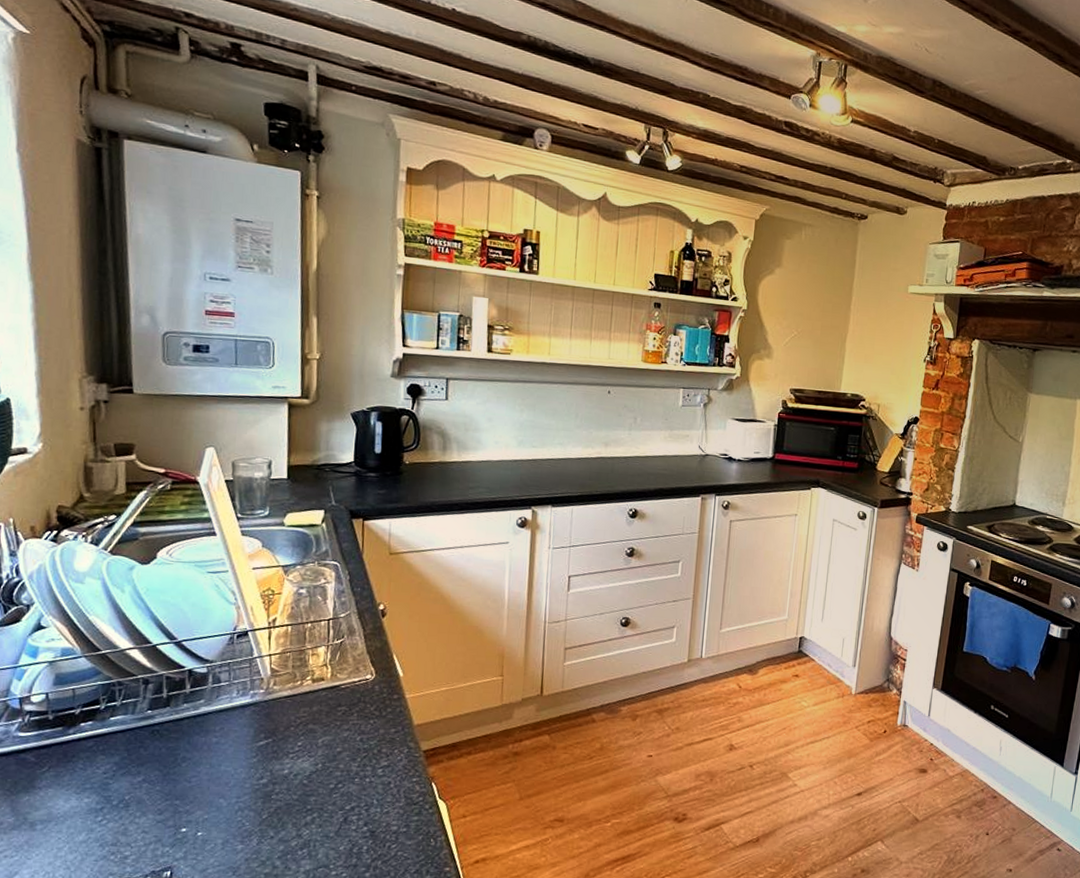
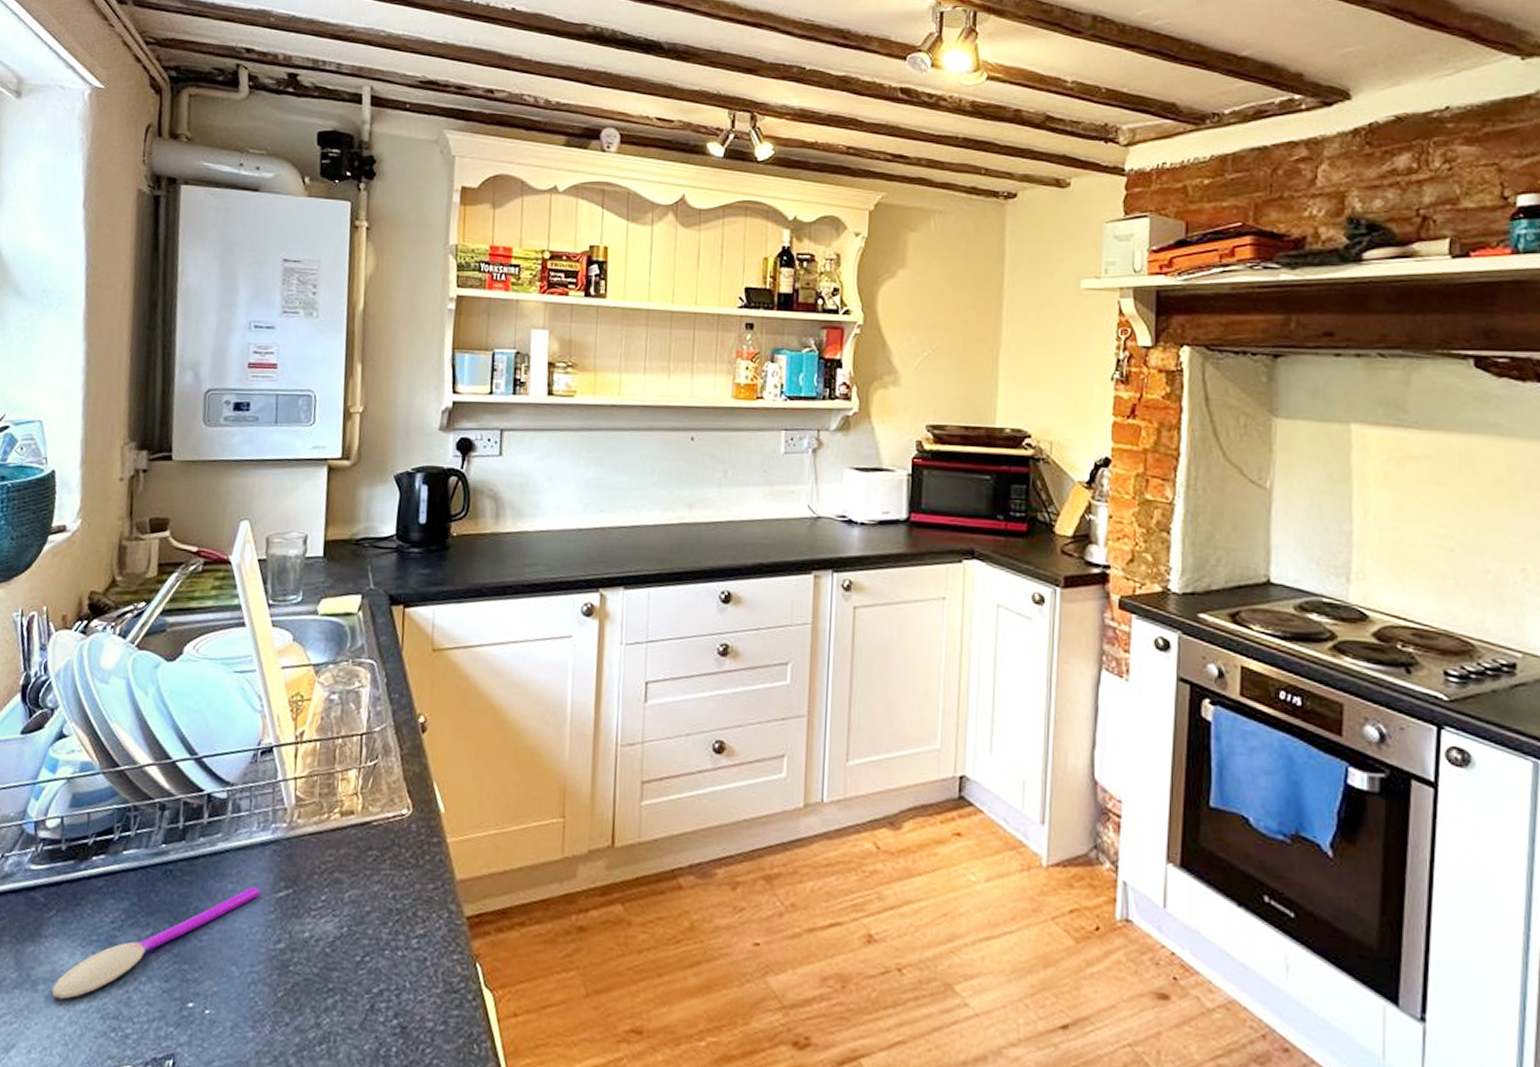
spoon: none [50,739,242,835] -> present [52,887,260,1000]

